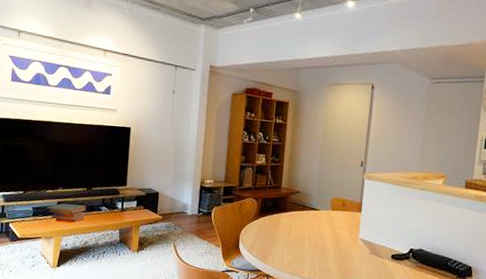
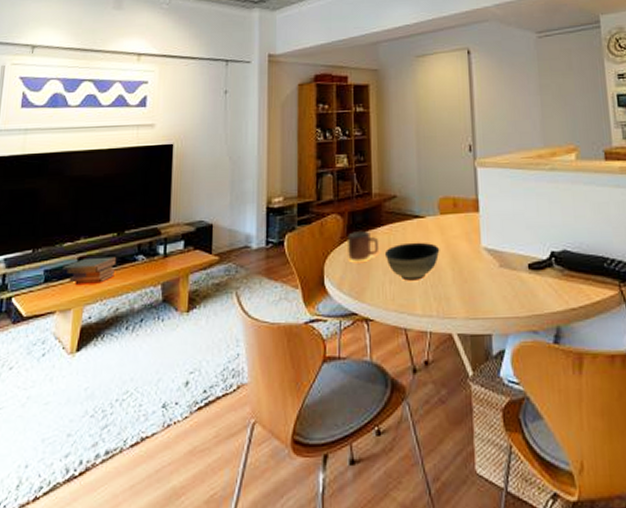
mug: none [258,213,283,235] -> present [347,231,380,262]
bowl: none [285,227,328,255] -> present [384,242,440,281]

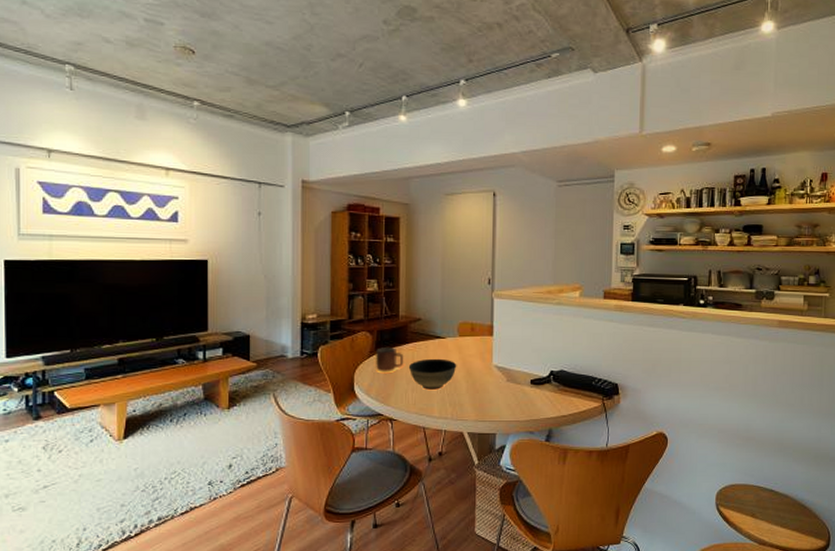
books: present [63,256,117,286] -> none [103,359,157,383]

